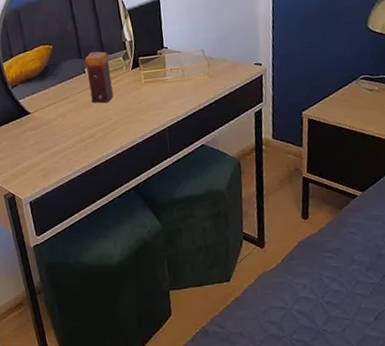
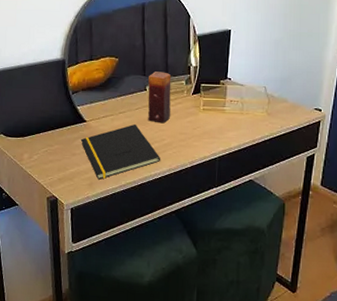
notepad: none [27,108,111,169] -> present [80,123,161,180]

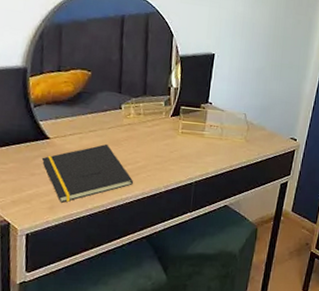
candle: present [148,71,172,124] -> none [121,89,150,145]

